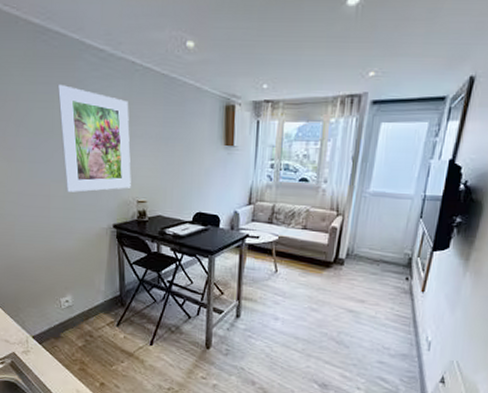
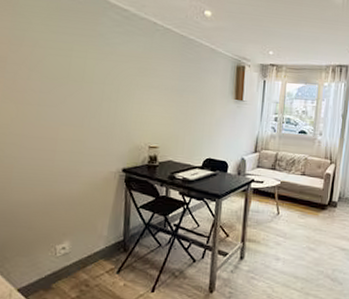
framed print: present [57,83,131,192] -> none [75,35,148,137]

